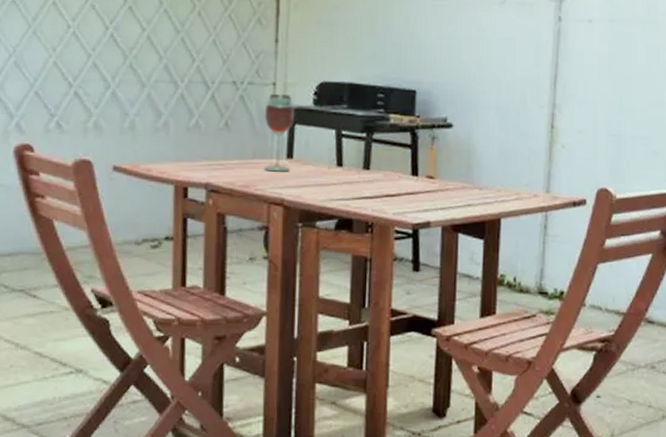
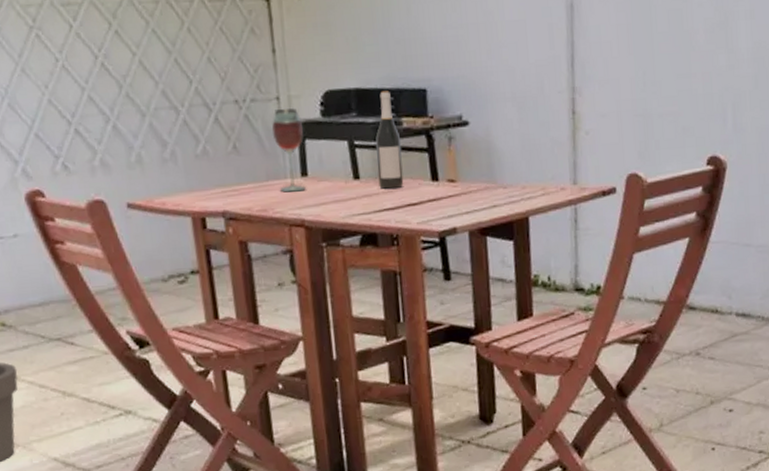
wine bottle: none [360,88,387,179] -> present [375,91,404,189]

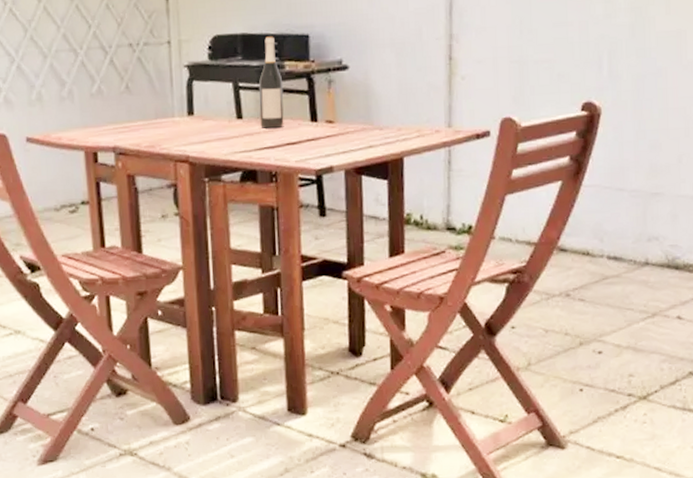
wineglass: present [271,107,306,193] -> none [162,51,192,130]

